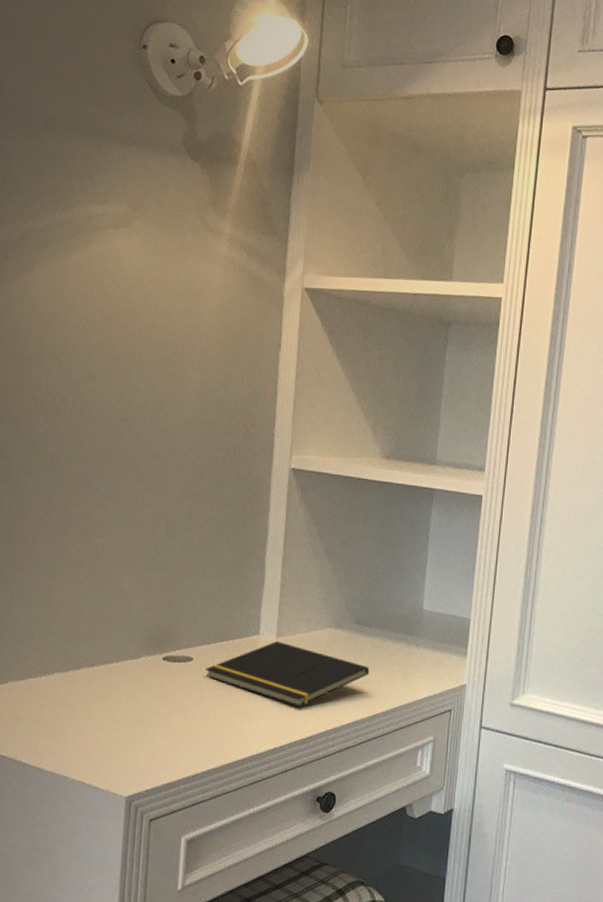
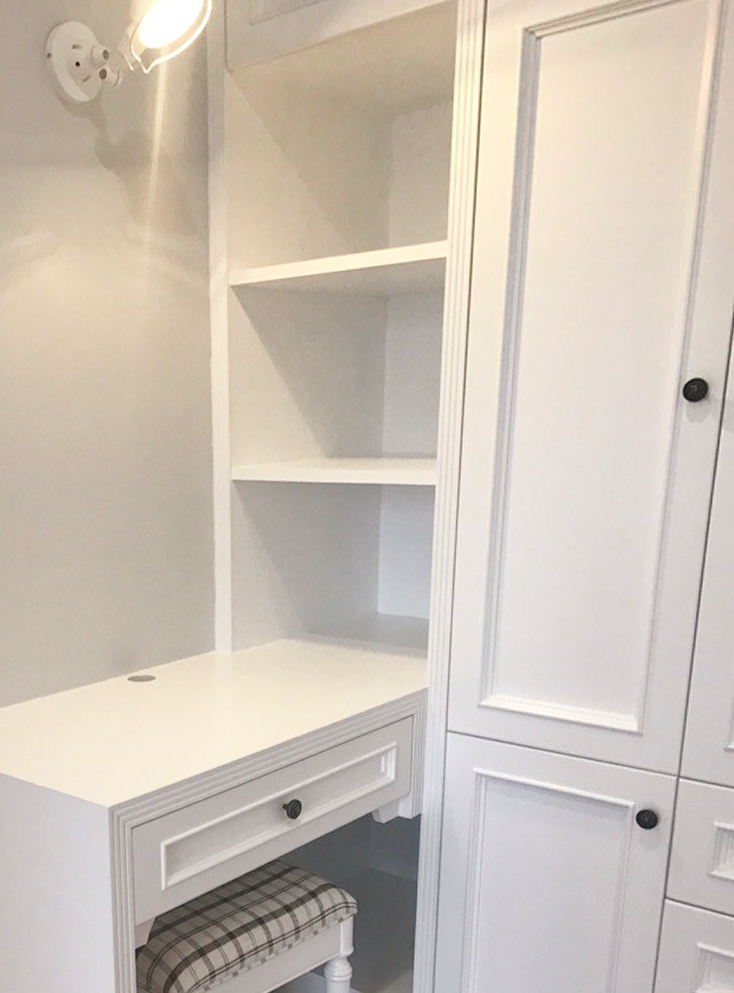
notepad: present [205,641,370,708] -> none [168,656,327,719]

